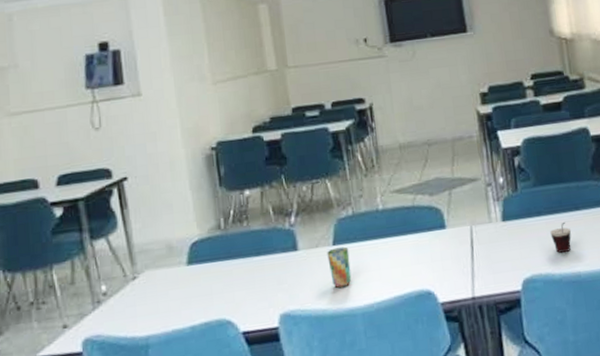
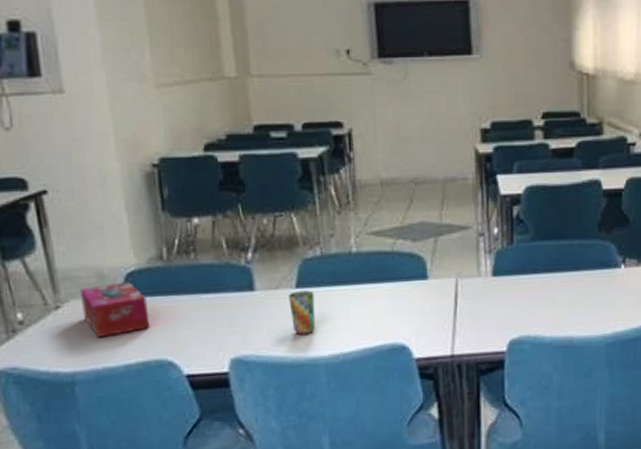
tissue box: none [153,250,211,303] -> present [79,282,150,338]
cup: present [550,221,572,253] -> none [545,282,569,315]

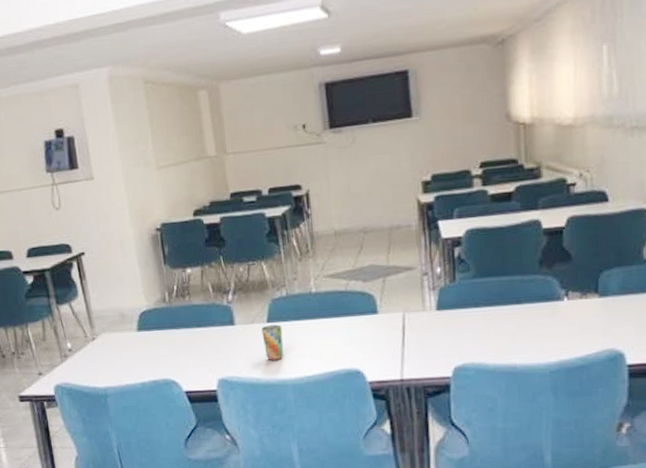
tissue box: present [79,282,150,338] -> none [108,319,158,362]

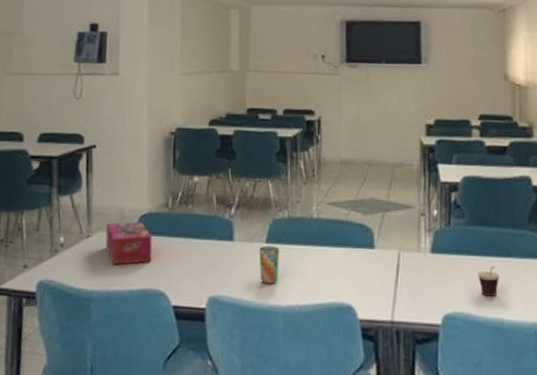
tissue box: none [108,319,158,362] -> present [105,222,152,265]
cup: none [487,314,511,344] -> present [478,266,500,297]

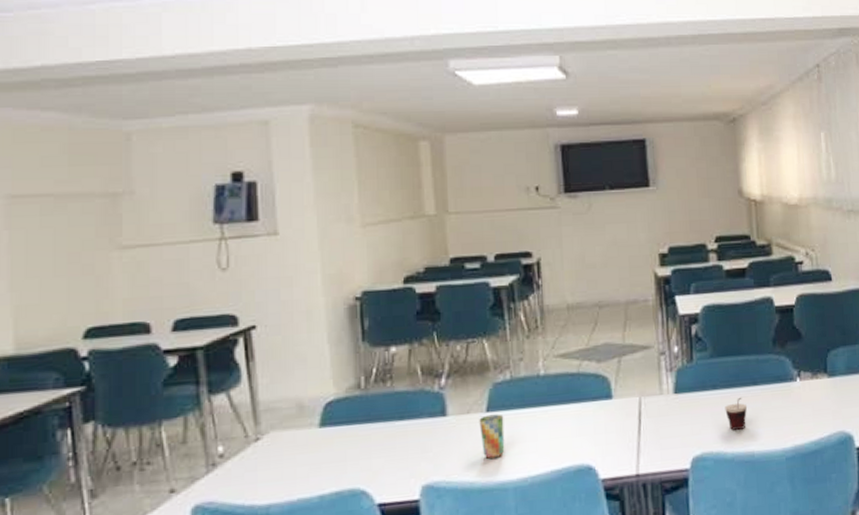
tissue box: present [105,222,152,265] -> none [279,411,345,469]

